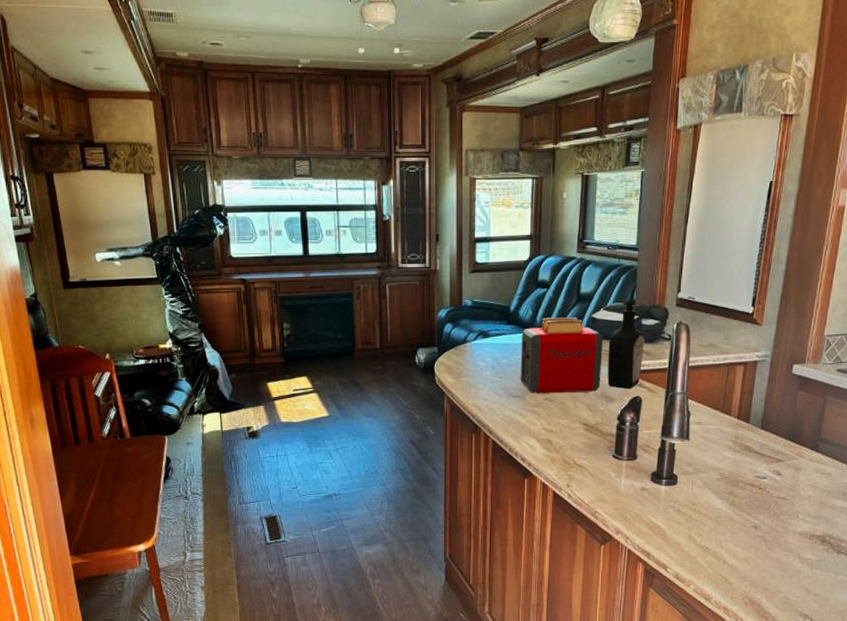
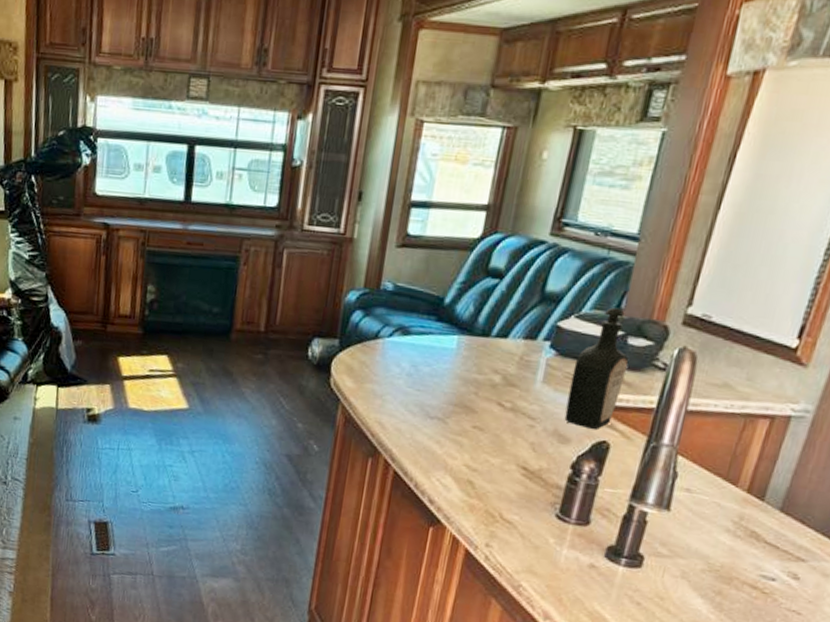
toaster: present [520,317,603,393] -> none [443,318,568,426]

